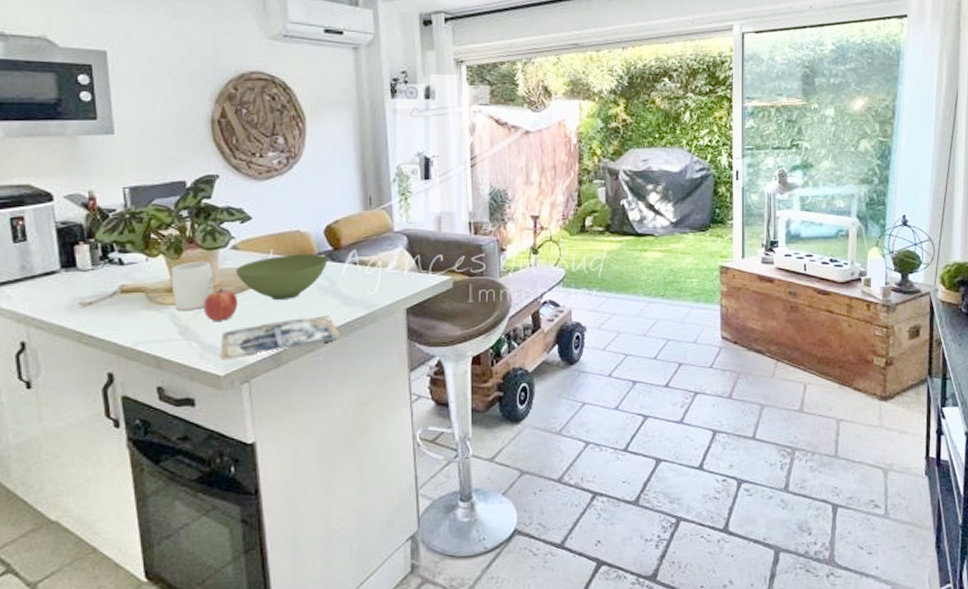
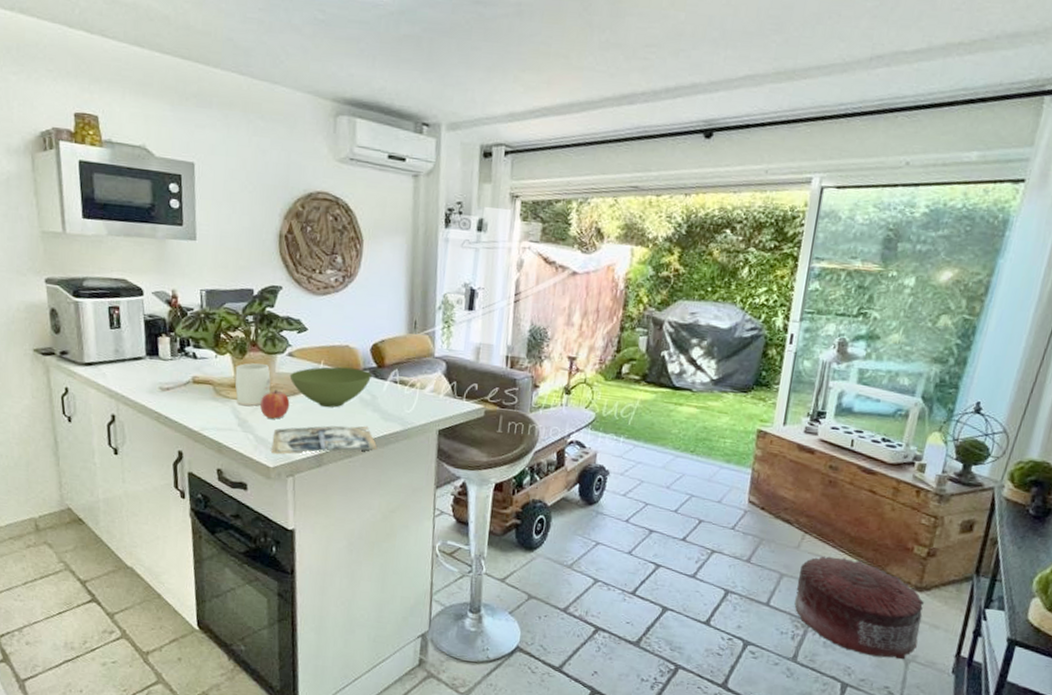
pouf: none [777,379,891,472] -> present [794,556,925,660]

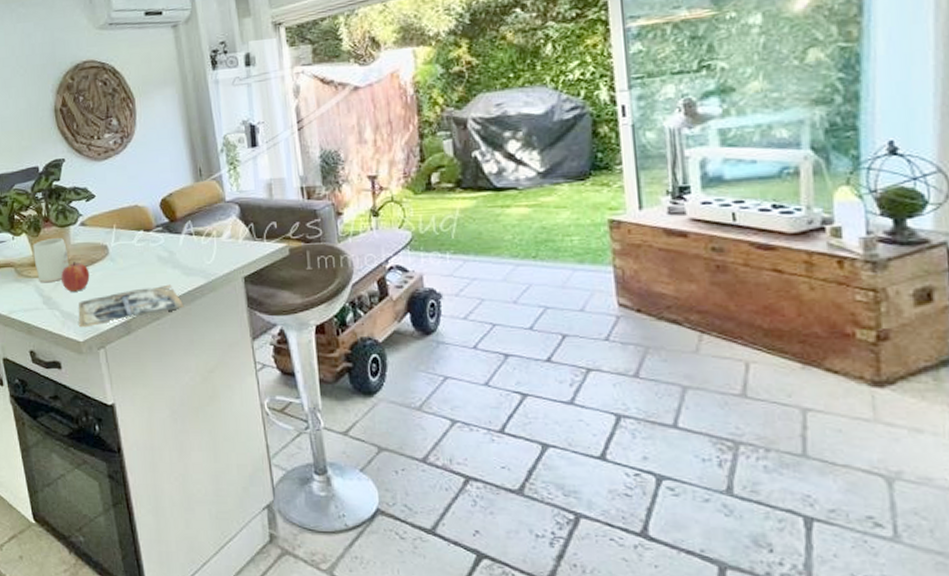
bowl: present [289,366,372,408] -> none [85,227,165,271]
pouf: present [794,556,925,660] -> none [706,357,898,479]

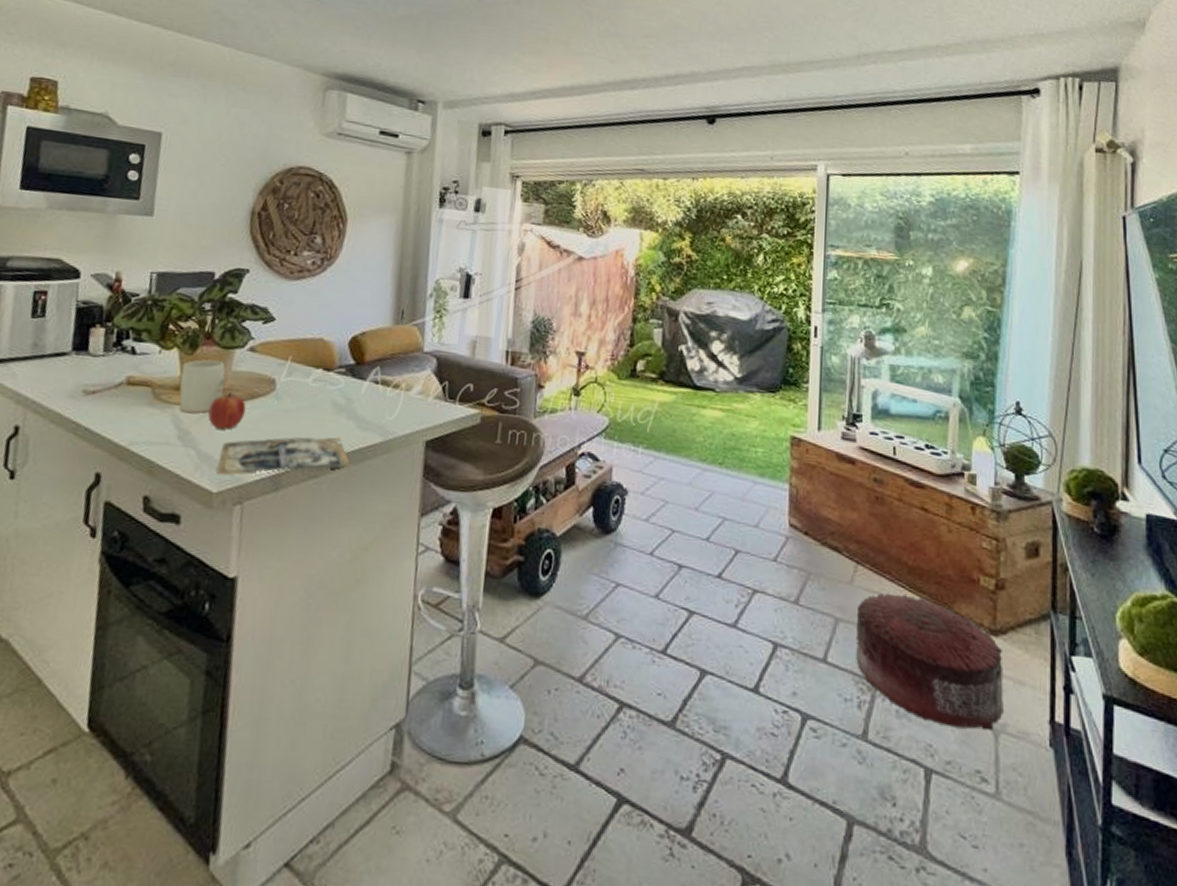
pouf: none [706,357,898,479] -> present [855,592,1003,731]

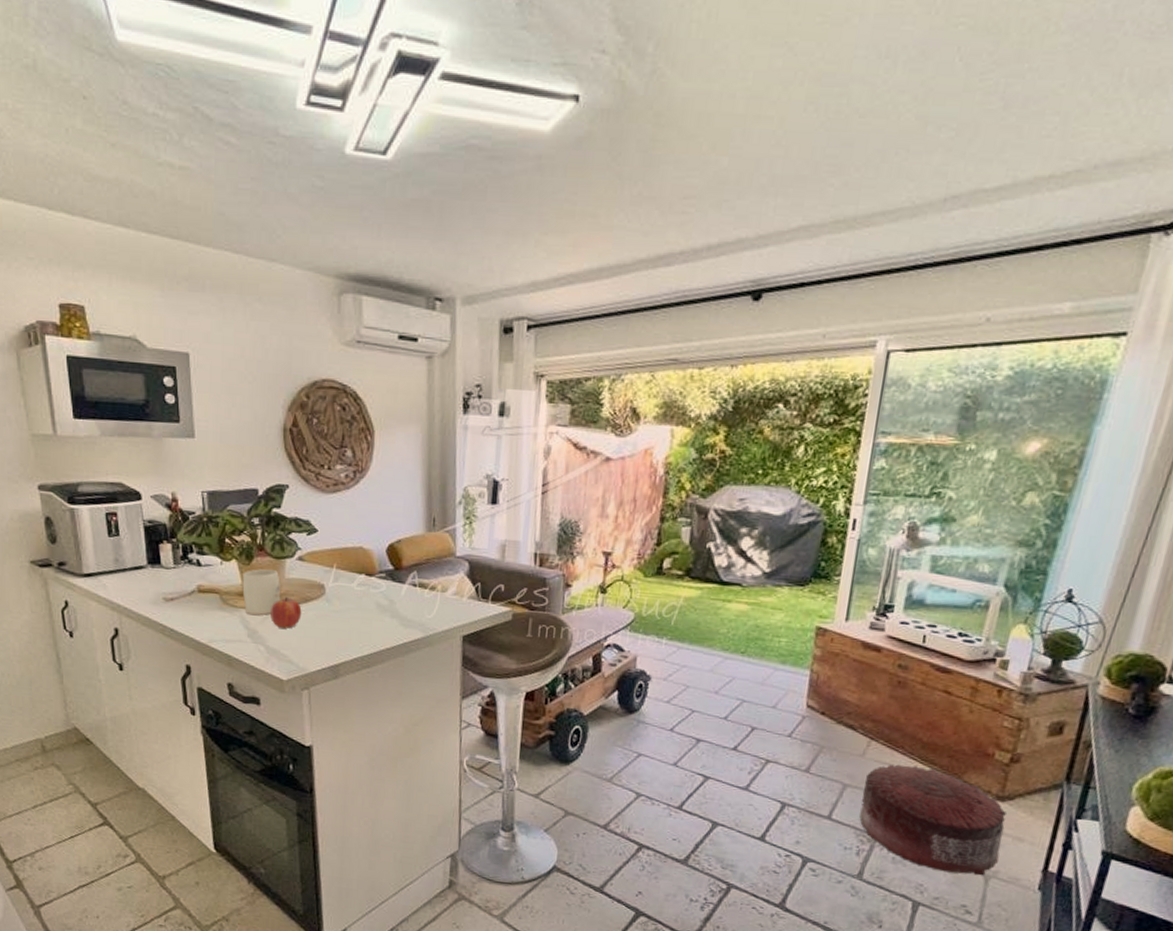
magazine: present [216,436,351,476] -> none [284,633,398,667]

